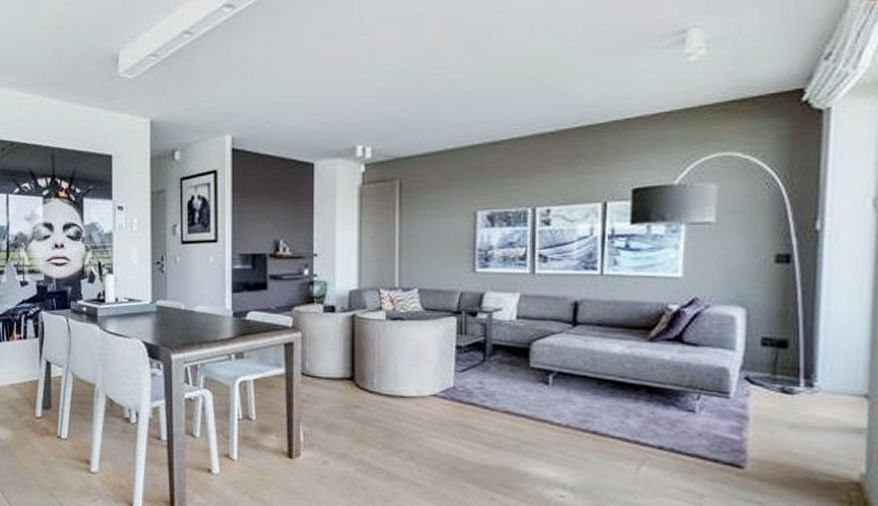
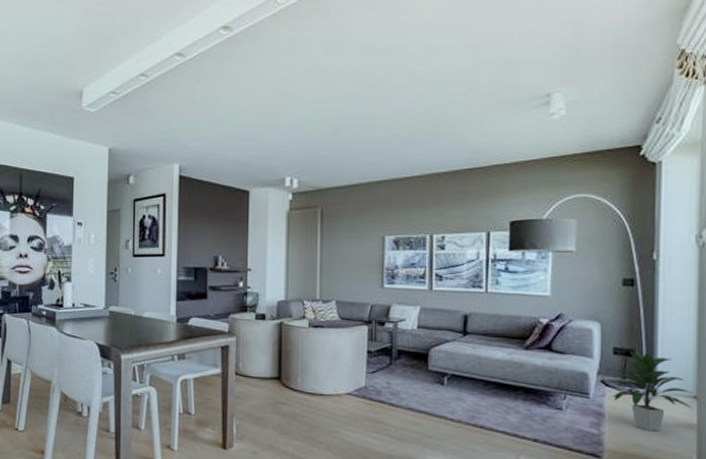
indoor plant: none [757,340,865,437] -> present [611,350,694,432]

